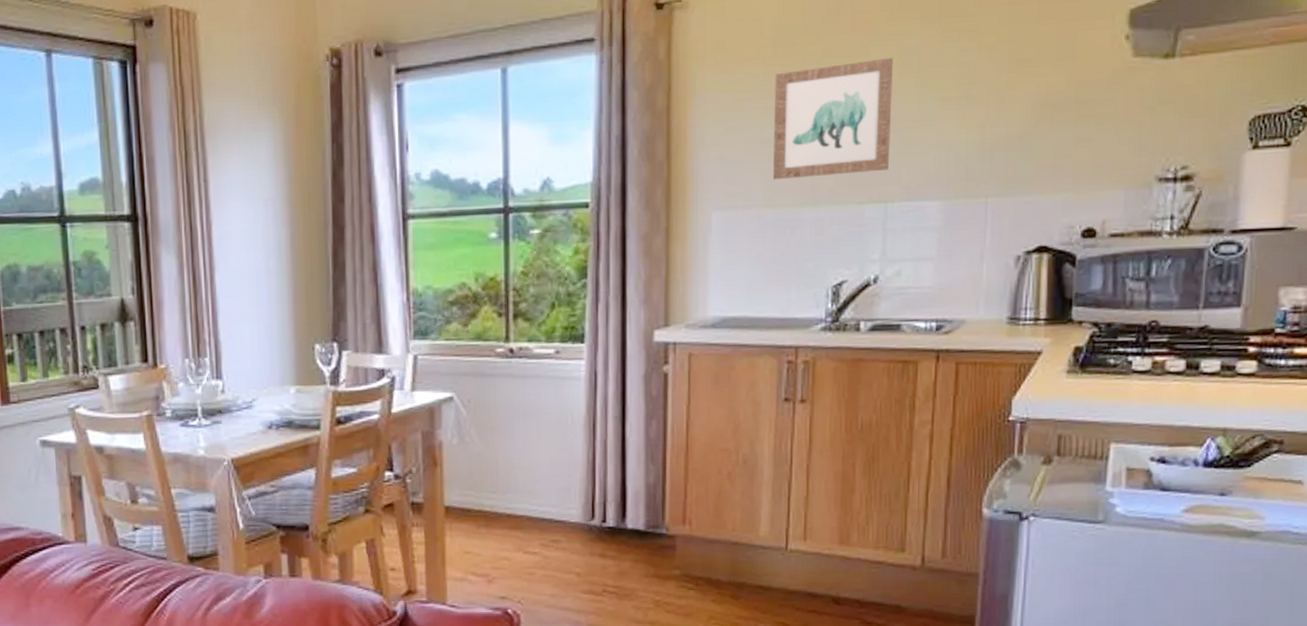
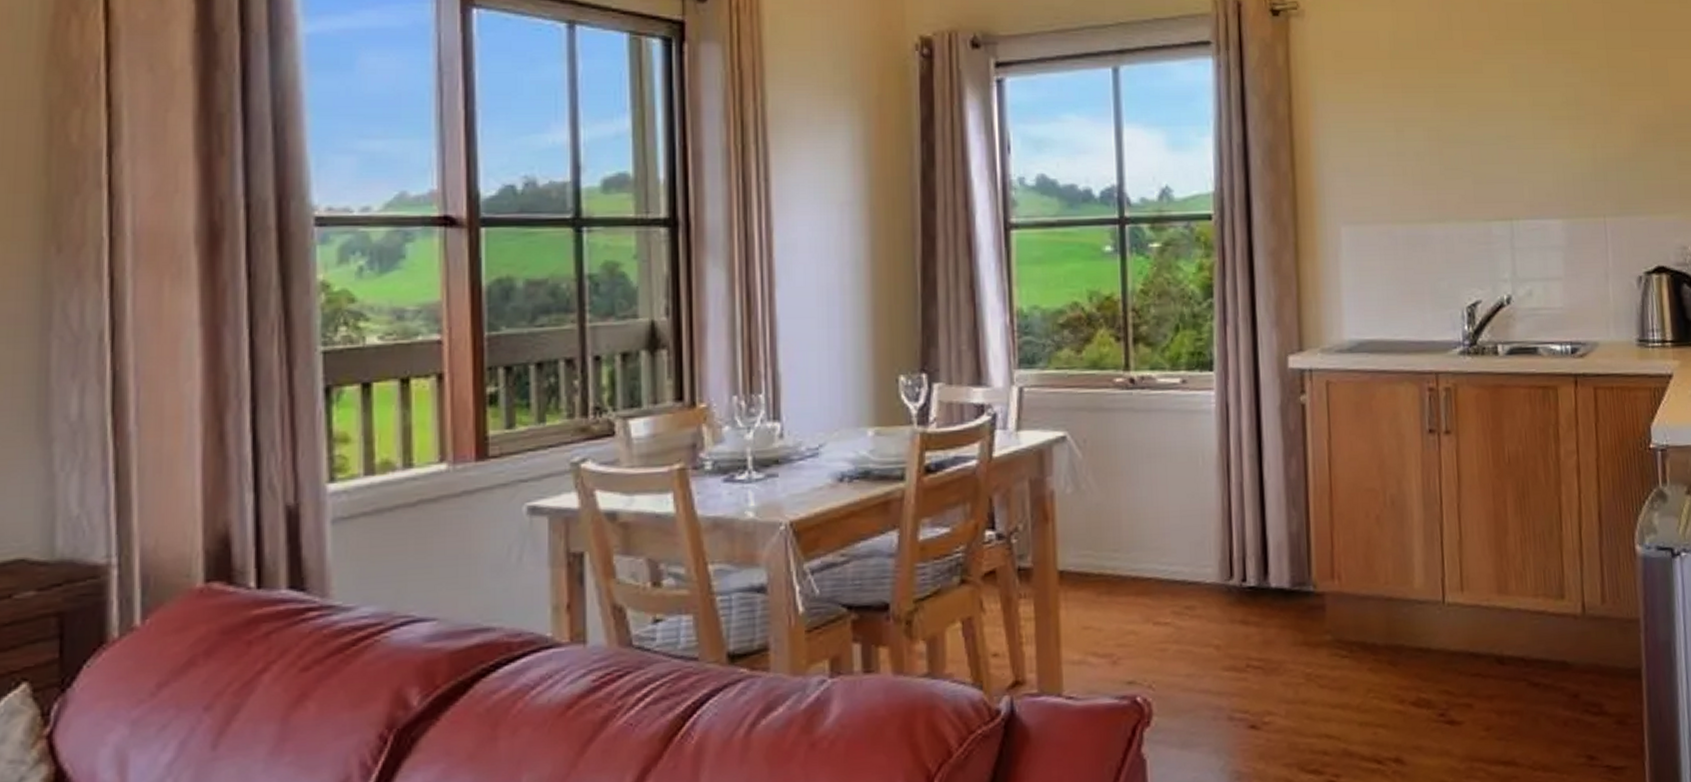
wall art: present [773,58,893,180] -> none [1394,76,1511,195]

